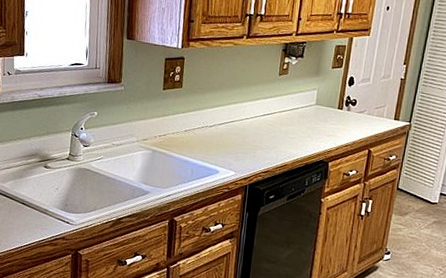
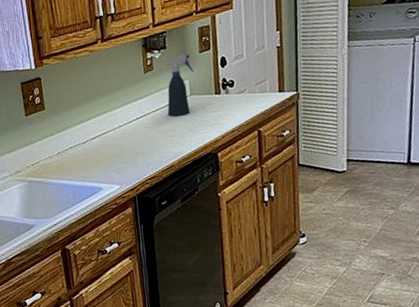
spray bottle: none [292,66,323,122] -> present [165,54,194,117]

